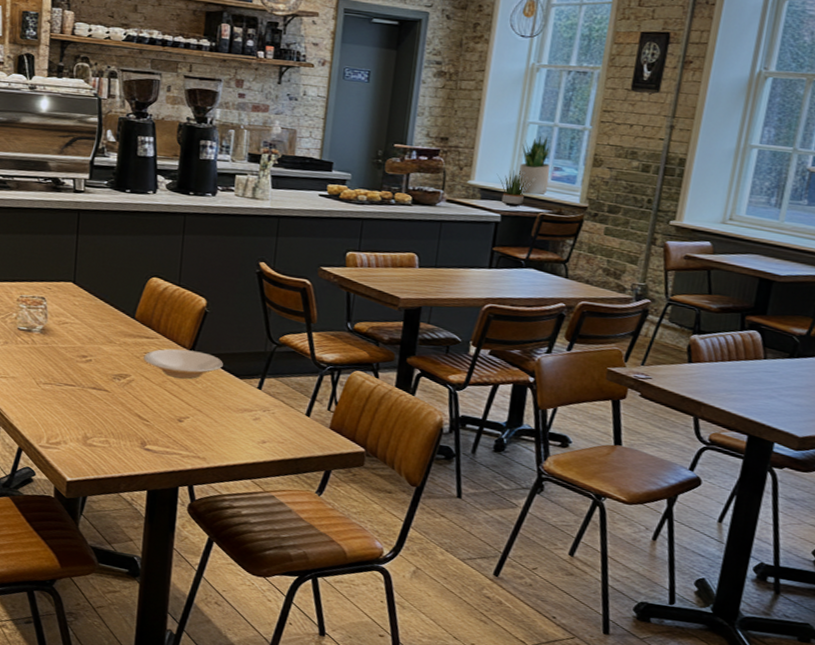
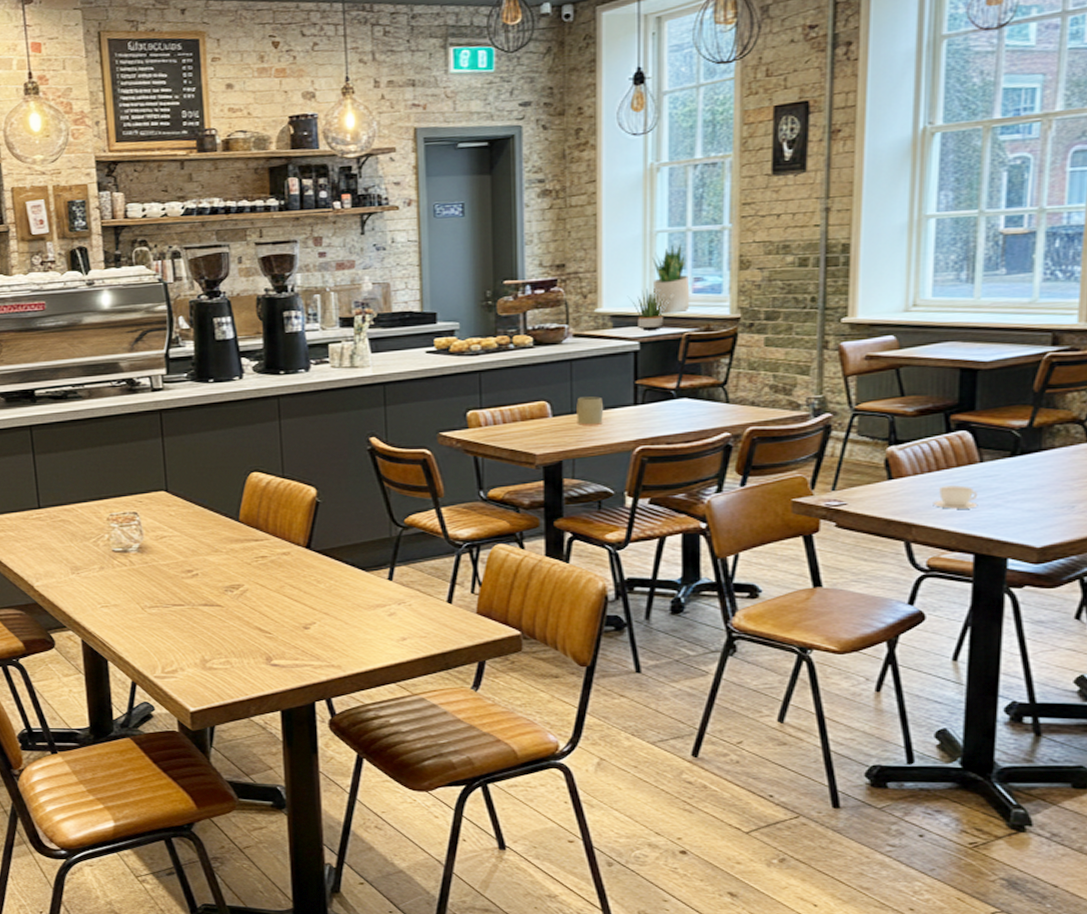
saucer: present [142,348,224,379] -> none [254,547,347,580]
mug: none [438,254,464,281] -> present [576,396,604,426]
teacup: none [721,374,759,397] -> present [933,485,978,509]

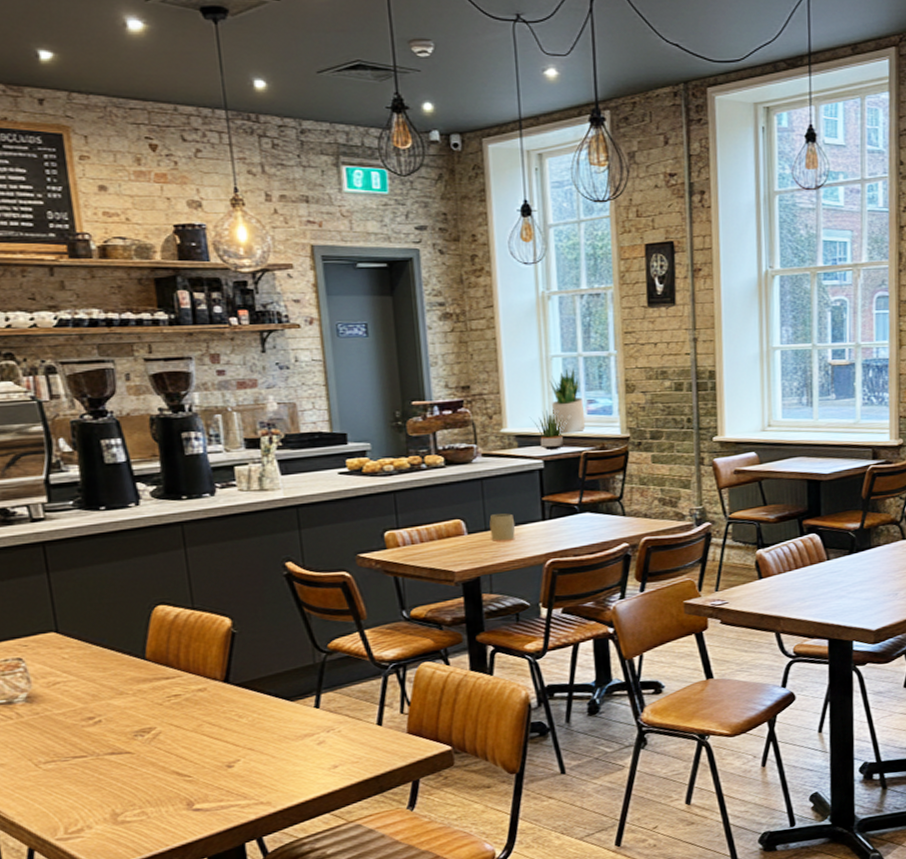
teacup: present [933,485,978,509] -> none [794,581,828,602]

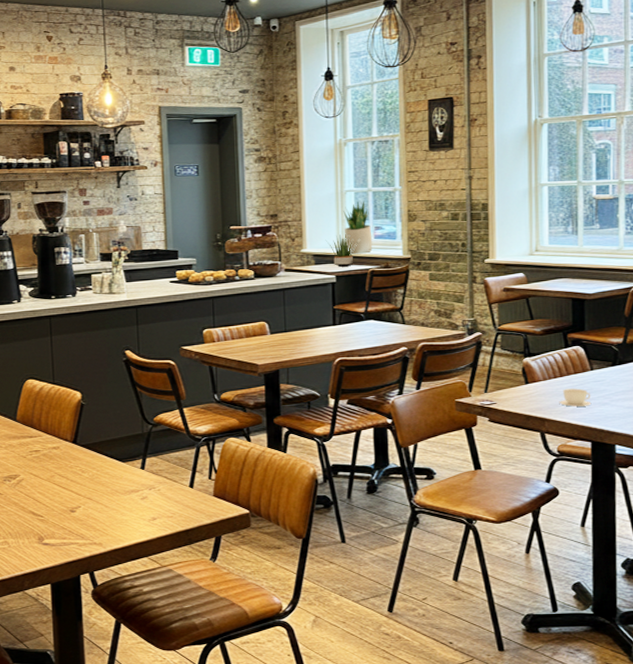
mug: present [489,513,516,542] -> none [289,318,310,342]
teacup: none [794,581,828,602] -> present [559,388,592,407]

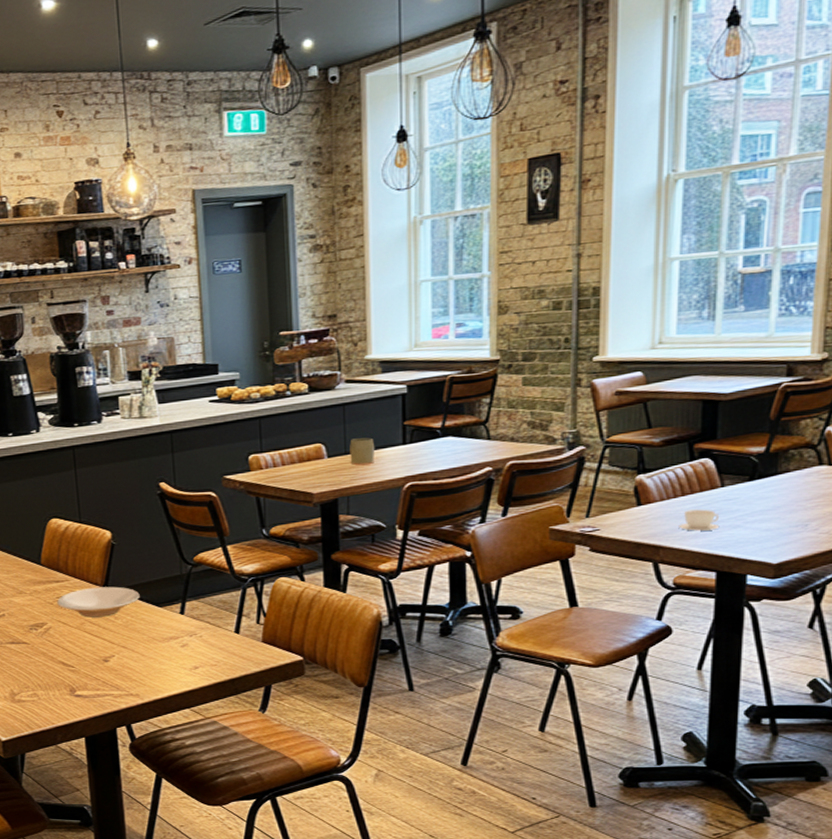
saucer: none [29,442,106,471] -> present [56,586,141,618]
mug: none [289,318,310,342] -> present [350,437,375,466]
potted plant: present [326,234,360,267] -> none [396,334,437,375]
planter: present [343,200,373,255] -> none [417,291,453,360]

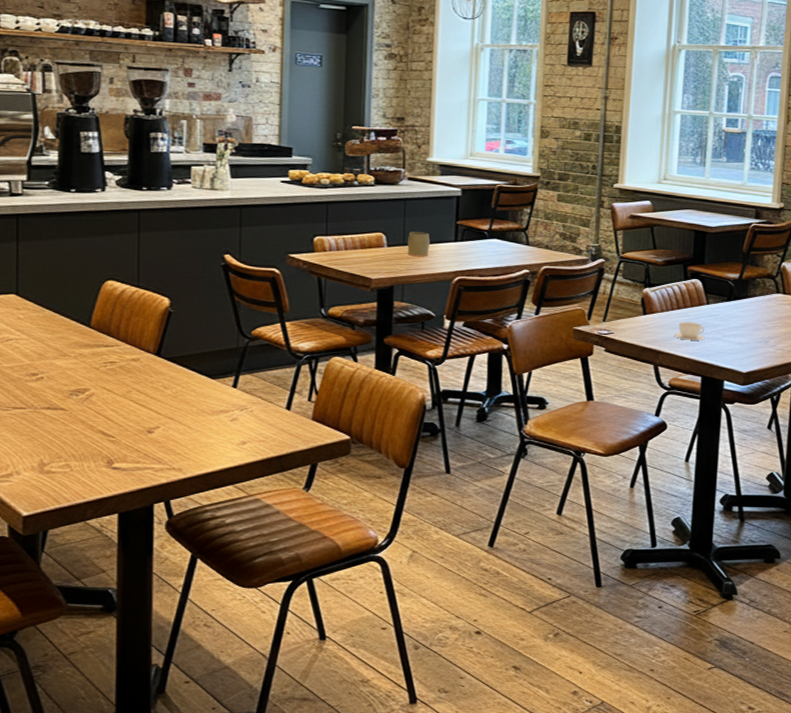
saucer: present [56,586,141,618] -> none [102,354,194,386]

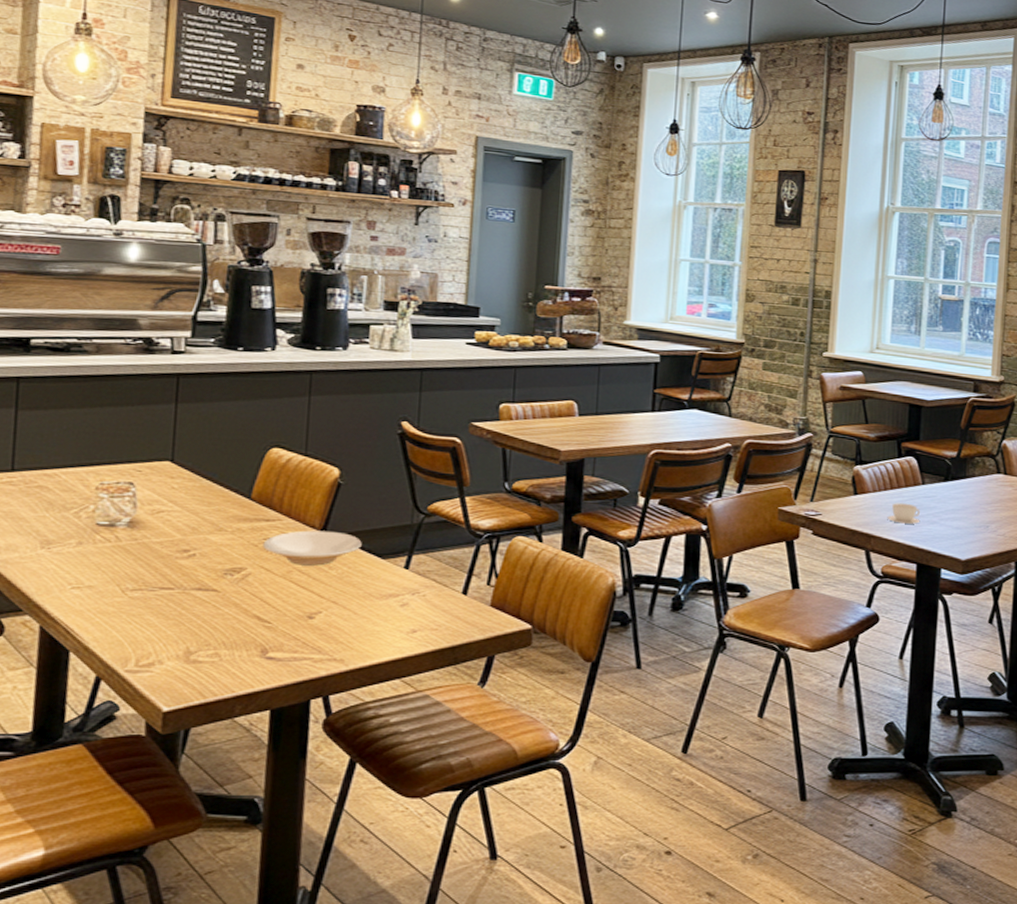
saucer: none [102,354,194,386] -> present [261,530,363,566]
mug: present [407,232,431,257] -> none [600,400,626,428]

